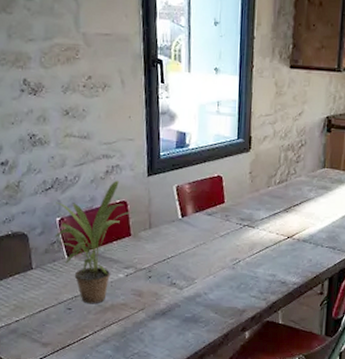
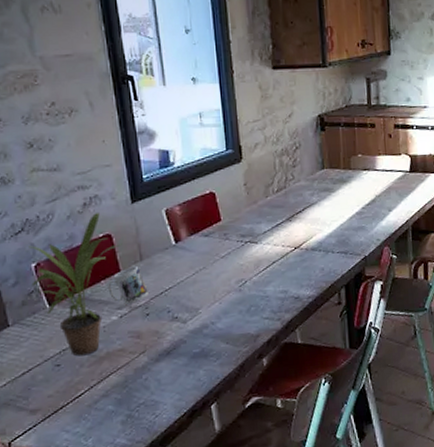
mug: none [119,233,154,266] -> present [108,266,150,304]

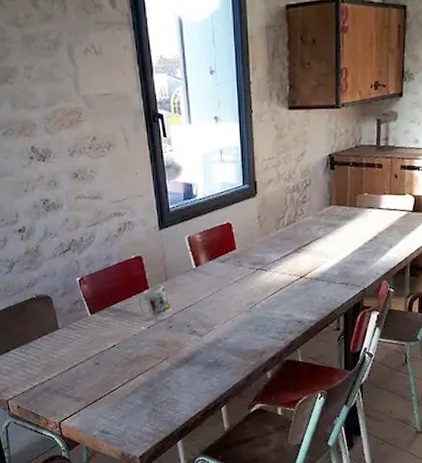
potted plant: present [29,213,123,356] -> none [74,237,151,358]

